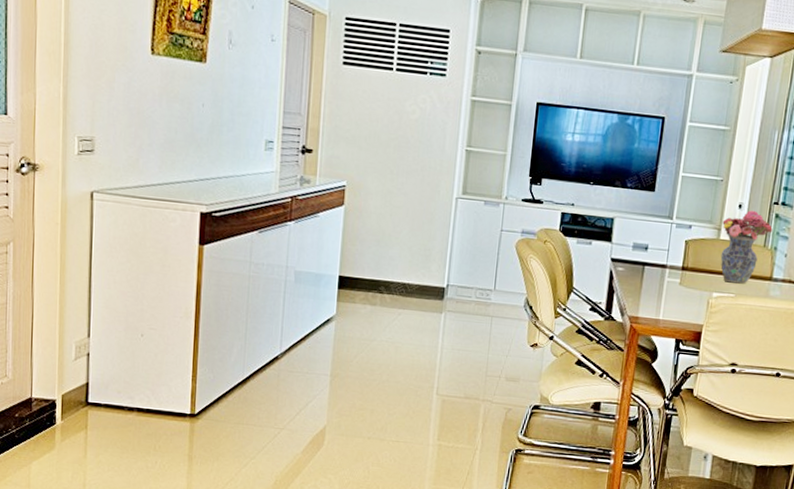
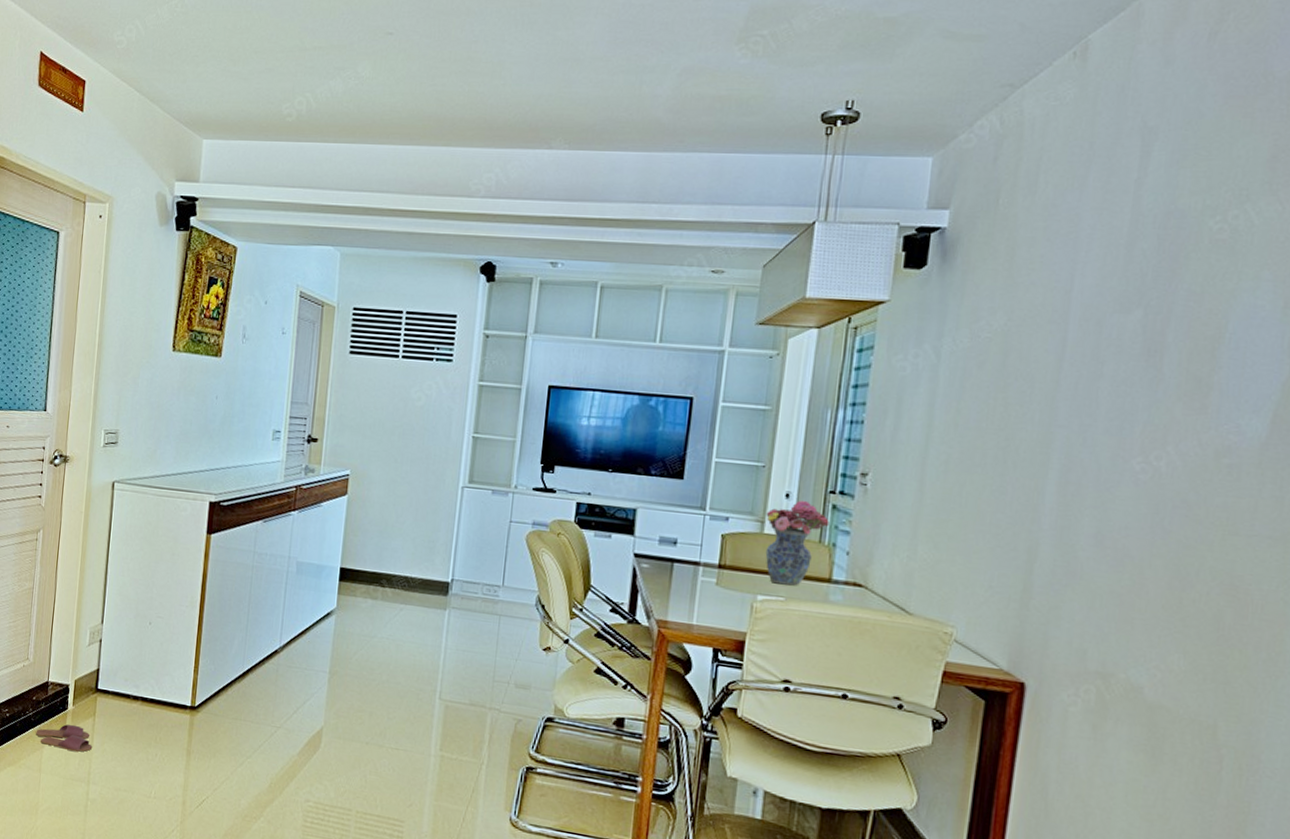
slippers: none [21,439,87,465] -> present [36,724,93,752]

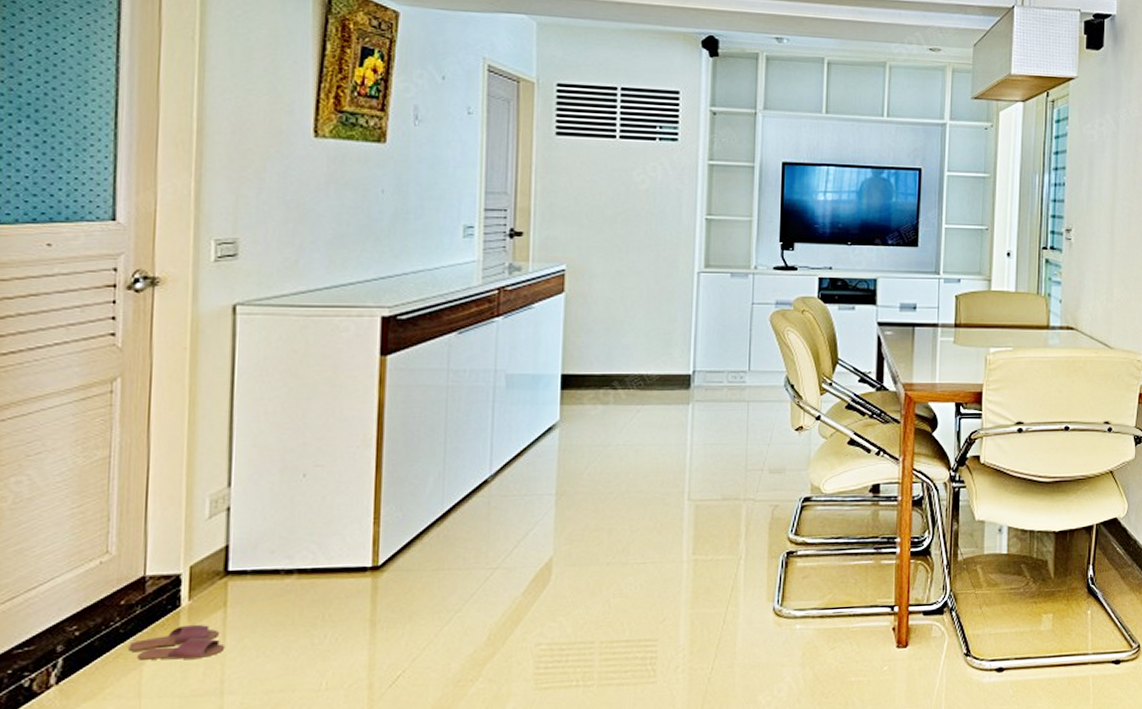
flower arrangement: present [765,501,829,586] -> none [992,258,1044,336]

